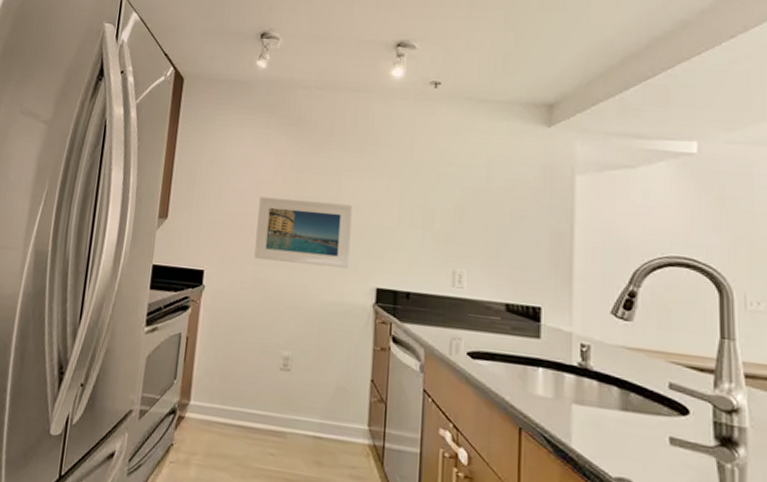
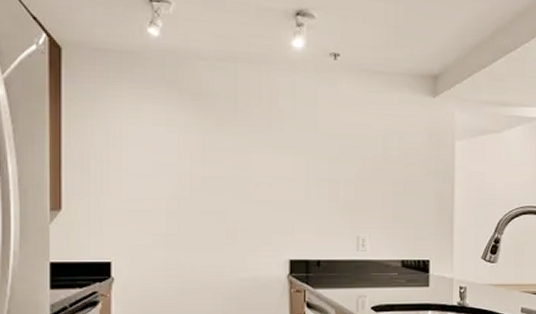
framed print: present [254,196,353,268] -> none [165,179,262,244]

